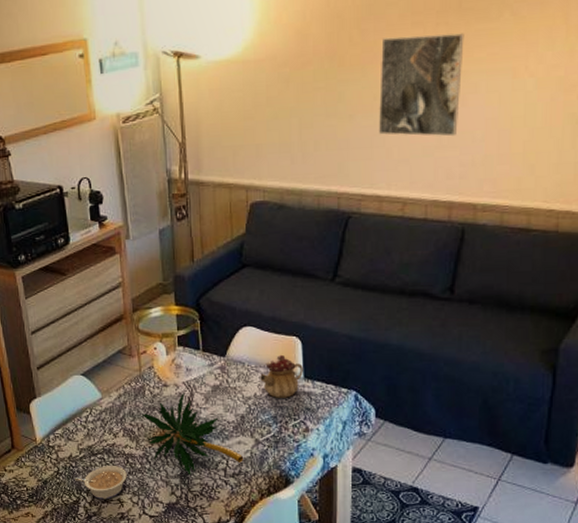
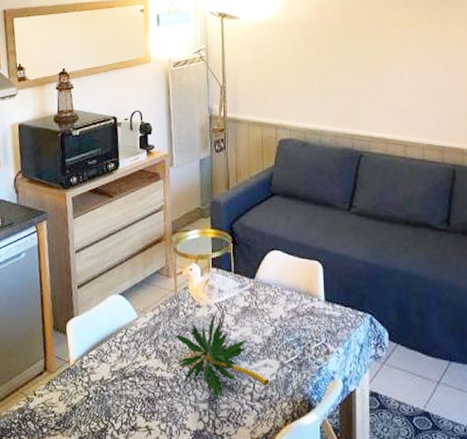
legume: present [75,466,127,500] -> none [104,389,157,427]
teapot: present [260,354,303,398] -> none [285,277,324,320]
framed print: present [378,33,464,137] -> none [382,14,446,93]

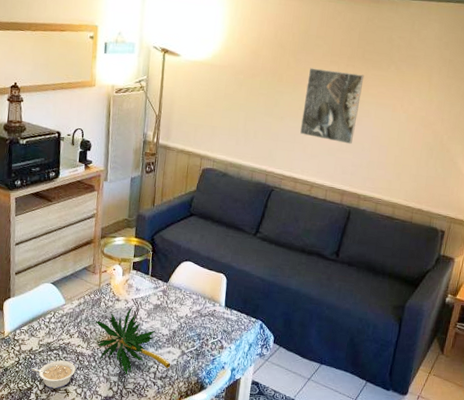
legume: none [104,389,157,427] -> present [31,360,76,389]
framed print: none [382,14,446,93] -> present [299,68,364,145]

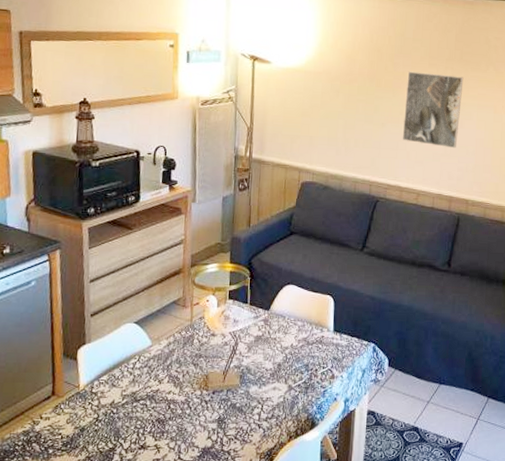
legume: present [31,360,76,389] -> none [114,412,167,446]
plant: present [95,307,171,375] -> none [188,341,277,420]

